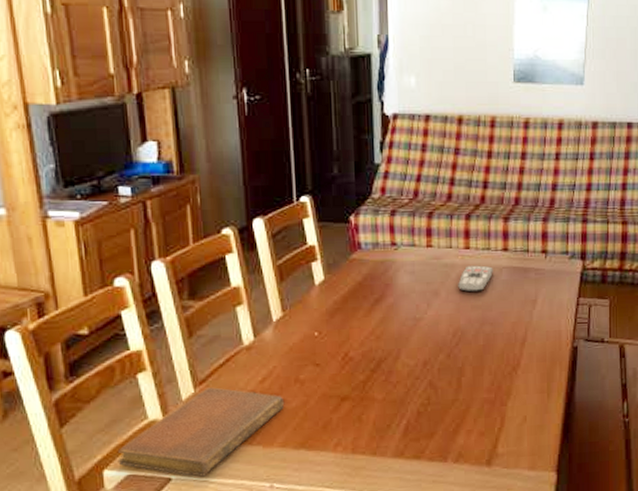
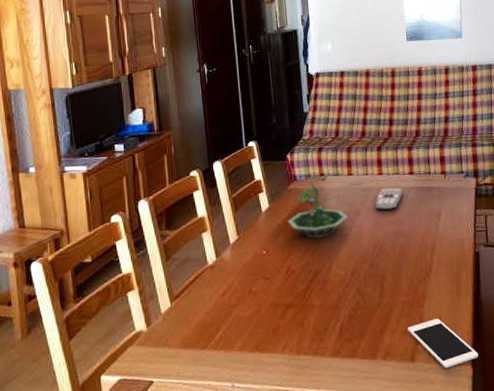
notebook: present [117,387,285,477] -> none [111,301,242,379]
terrarium: none [347,245,424,321] -> present [287,176,349,239]
cell phone: none [486,419,565,475] -> present [407,318,478,369]

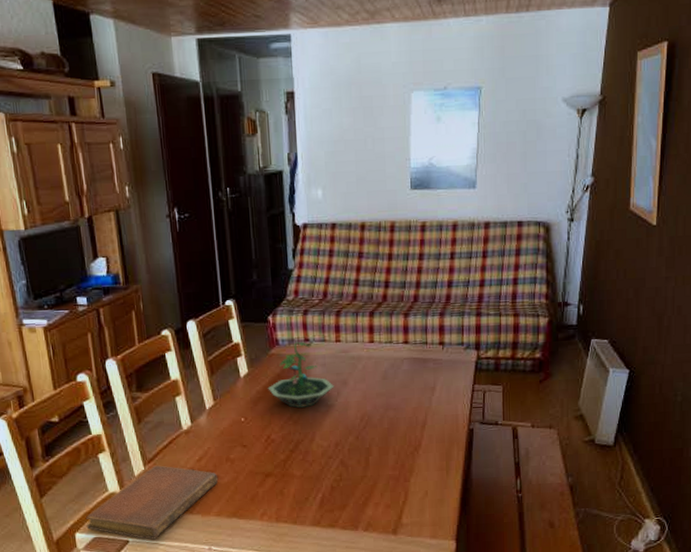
notebook: none [111,301,242,379] -> present [85,465,219,540]
remote control: present [375,187,403,211] -> none [364,357,395,382]
cell phone: present [407,318,478,369] -> none [392,494,463,542]

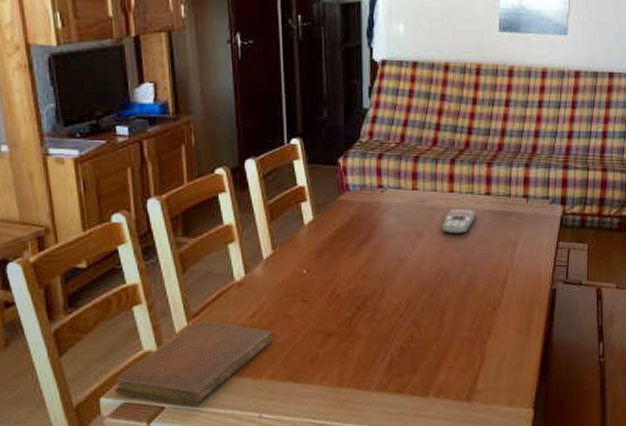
terrarium: present [267,341,334,408] -> none [334,187,409,260]
remote control: none [364,357,395,382] -> present [442,208,476,235]

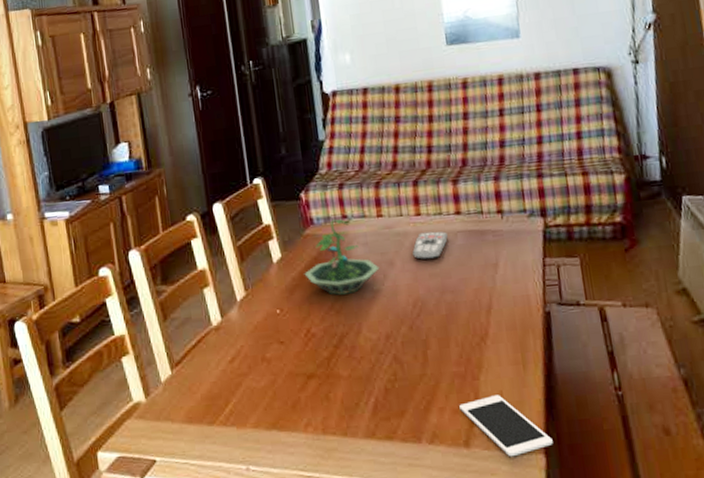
notebook: present [113,321,274,406] -> none [108,368,254,459]
terrarium: none [334,187,409,260] -> present [304,219,380,295]
cell phone: none [466,358,542,410] -> present [459,395,553,457]

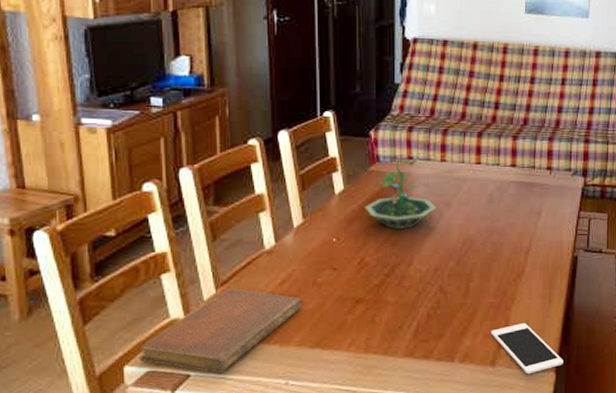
notebook: none [108,368,254,459] -> present [138,288,302,373]
remote control: present [412,231,448,260] -> none [469,179,502,205]

